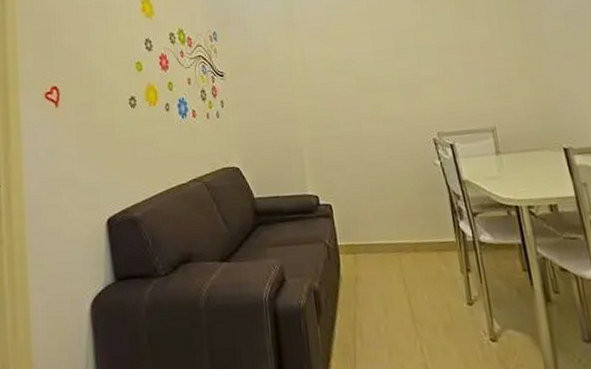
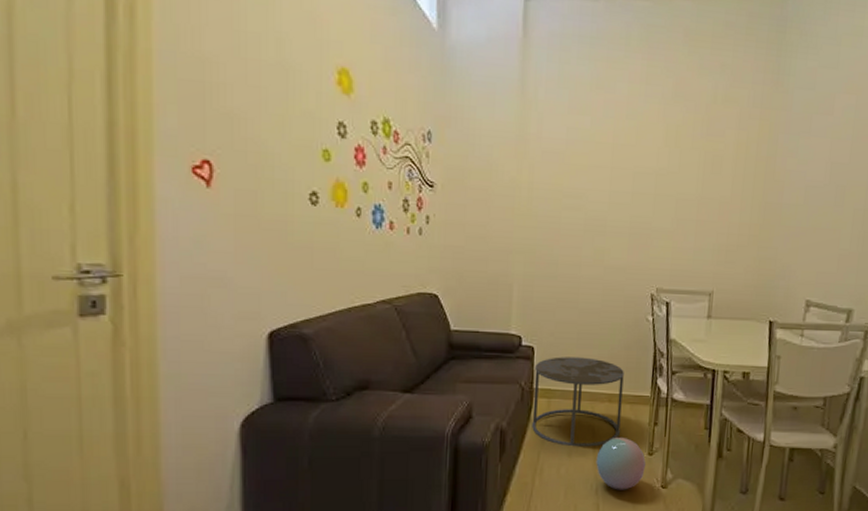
side table: none [336,208,433,303] -> present [532,357,624,447]
ball: none [413,287,469,347] -> present [596,437,646,490]

